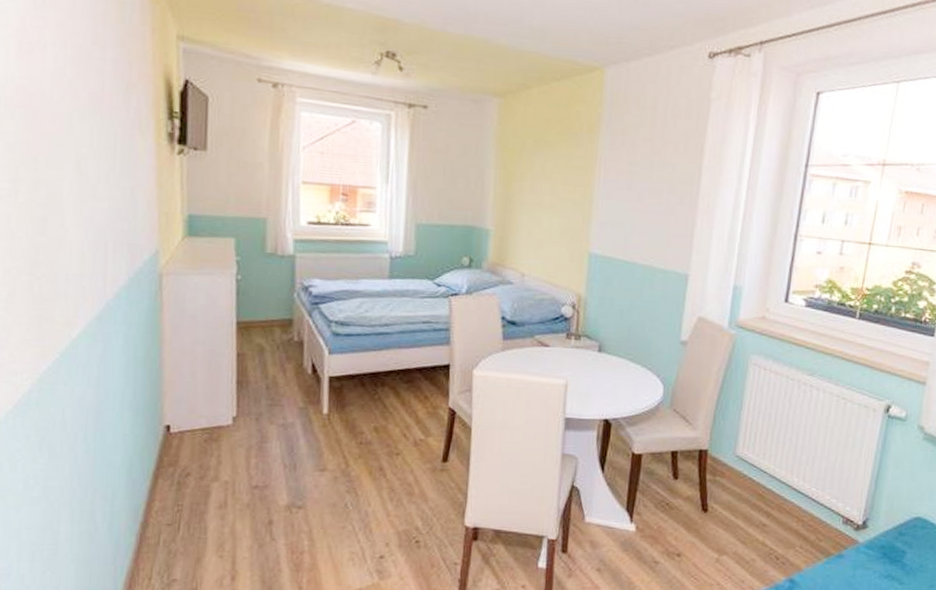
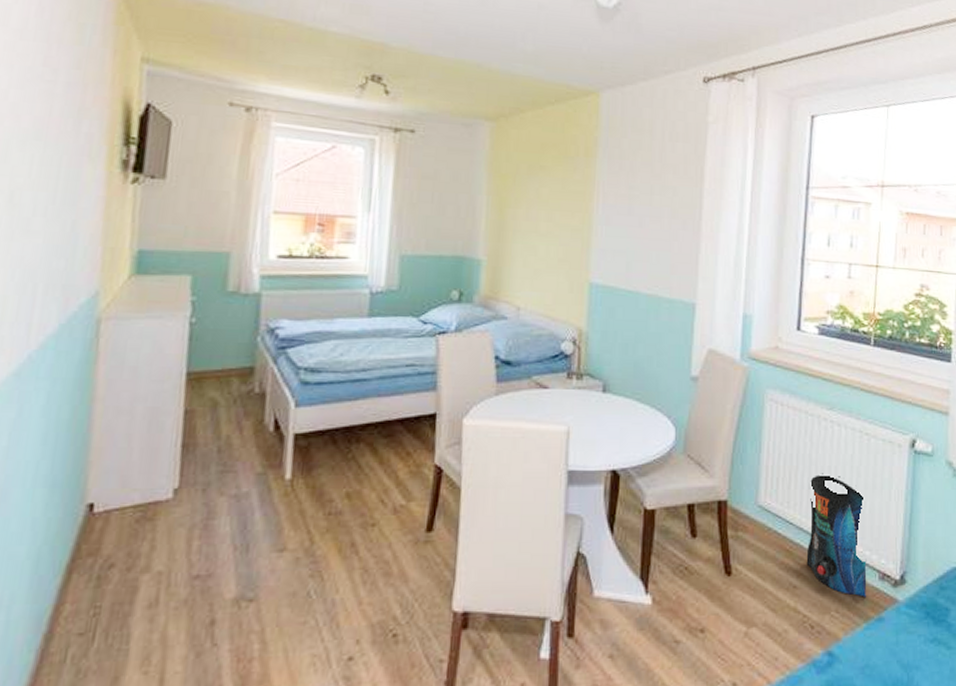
pouch: none [776,431,835,537] -> present [806,473,867,597]

